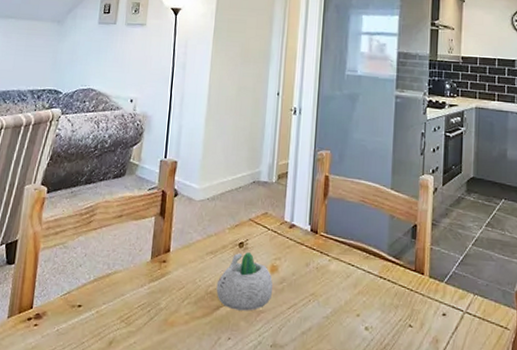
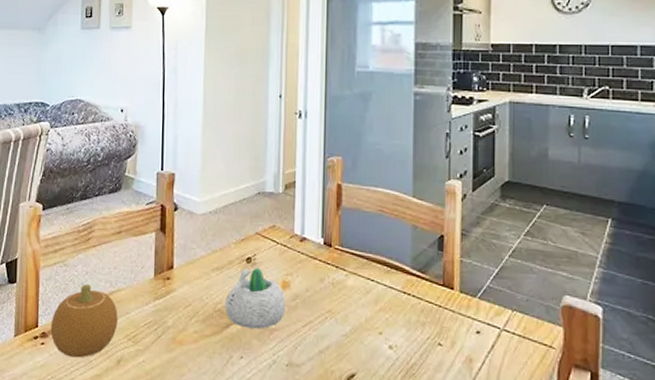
fruit: none [45,265,113,340] -> present [50,284,118,358]

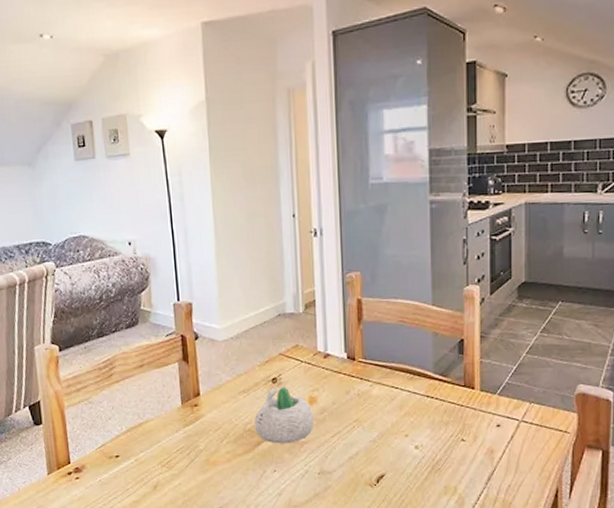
fruit: present [50,284,118,358] -> none [83,418,150,488]

